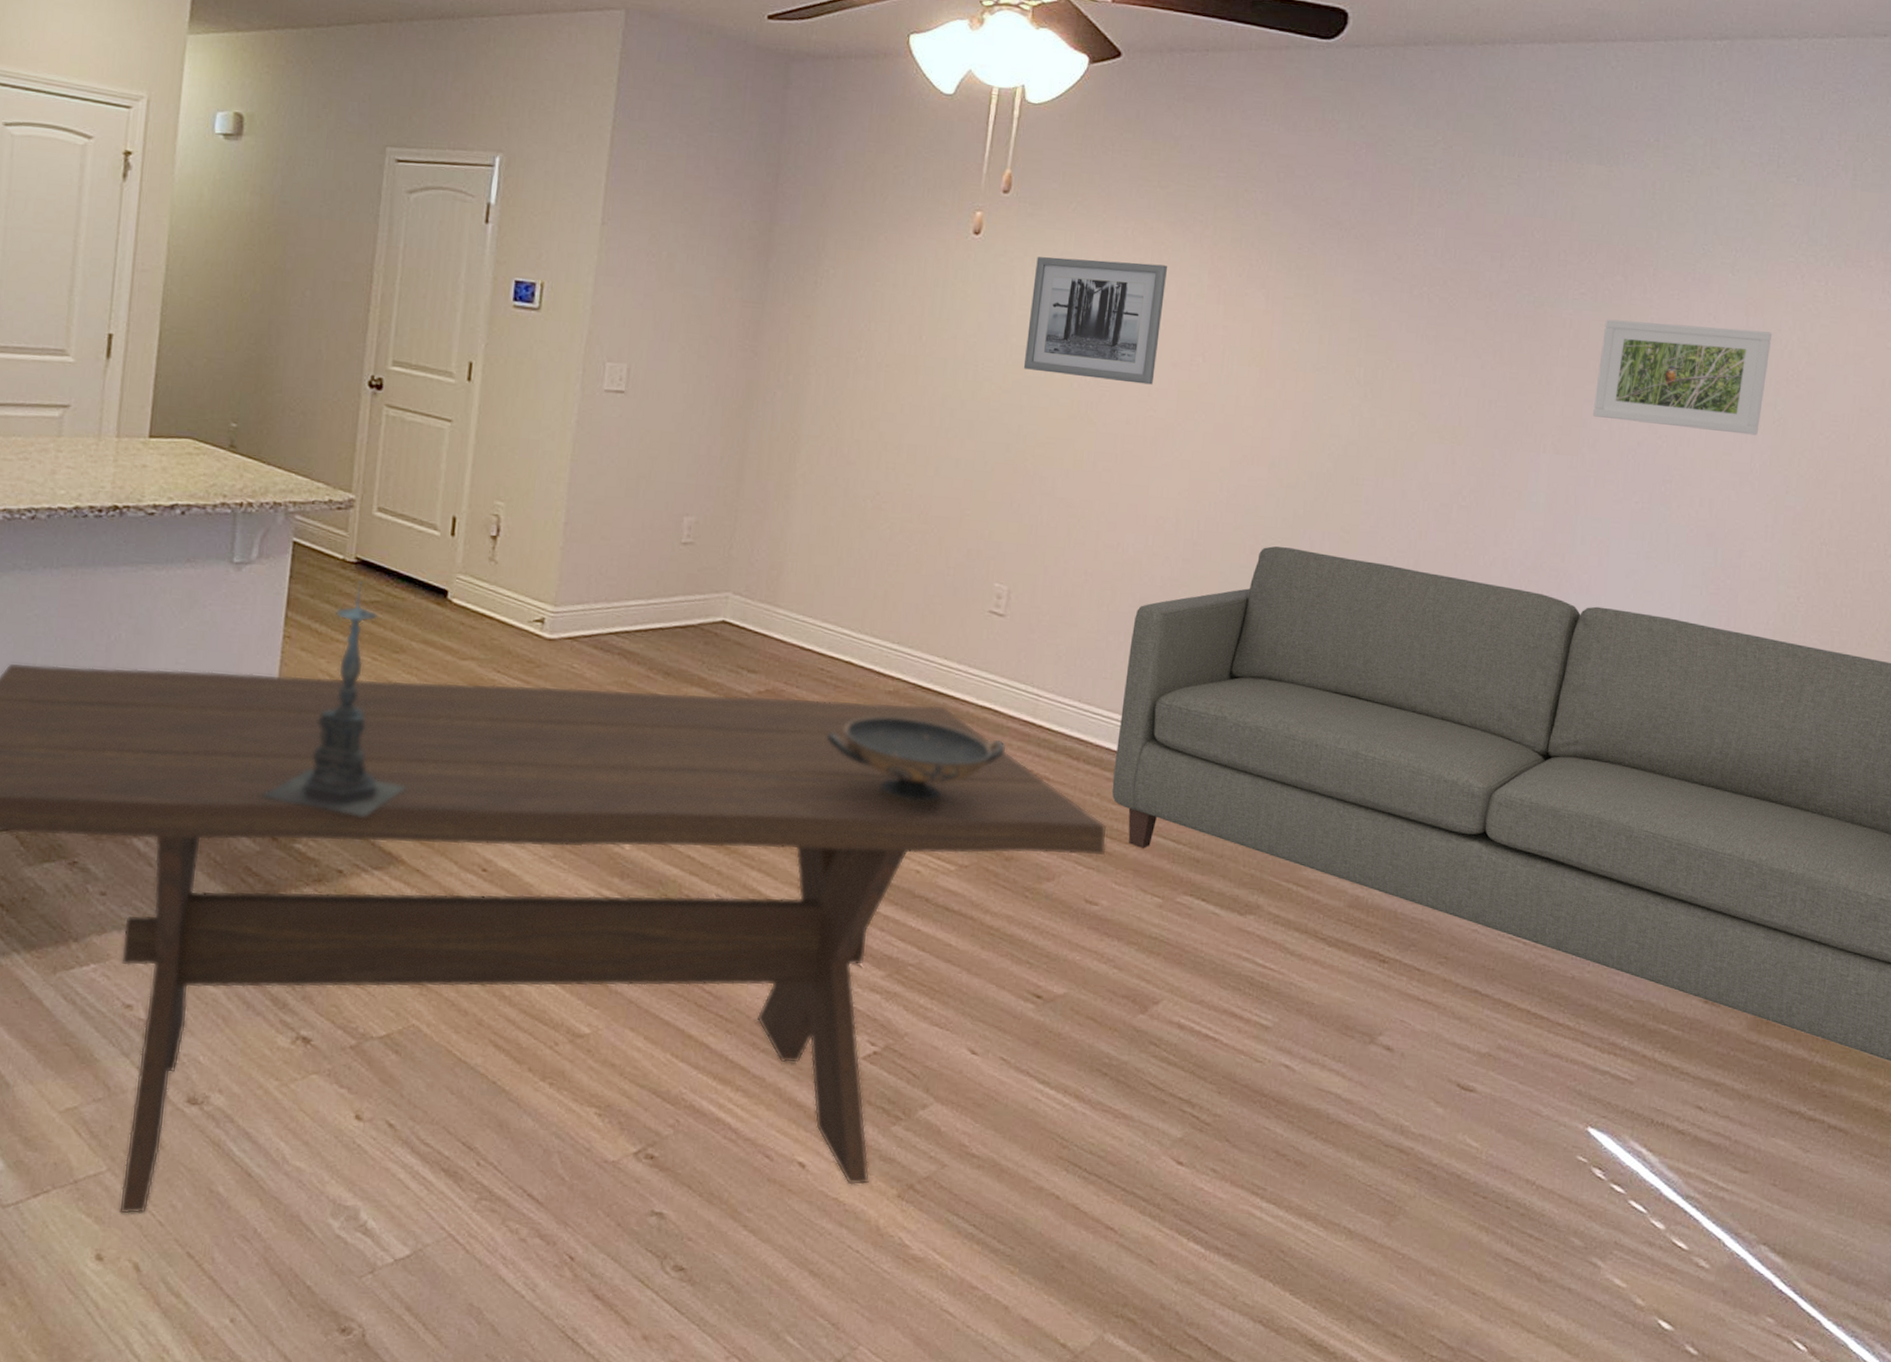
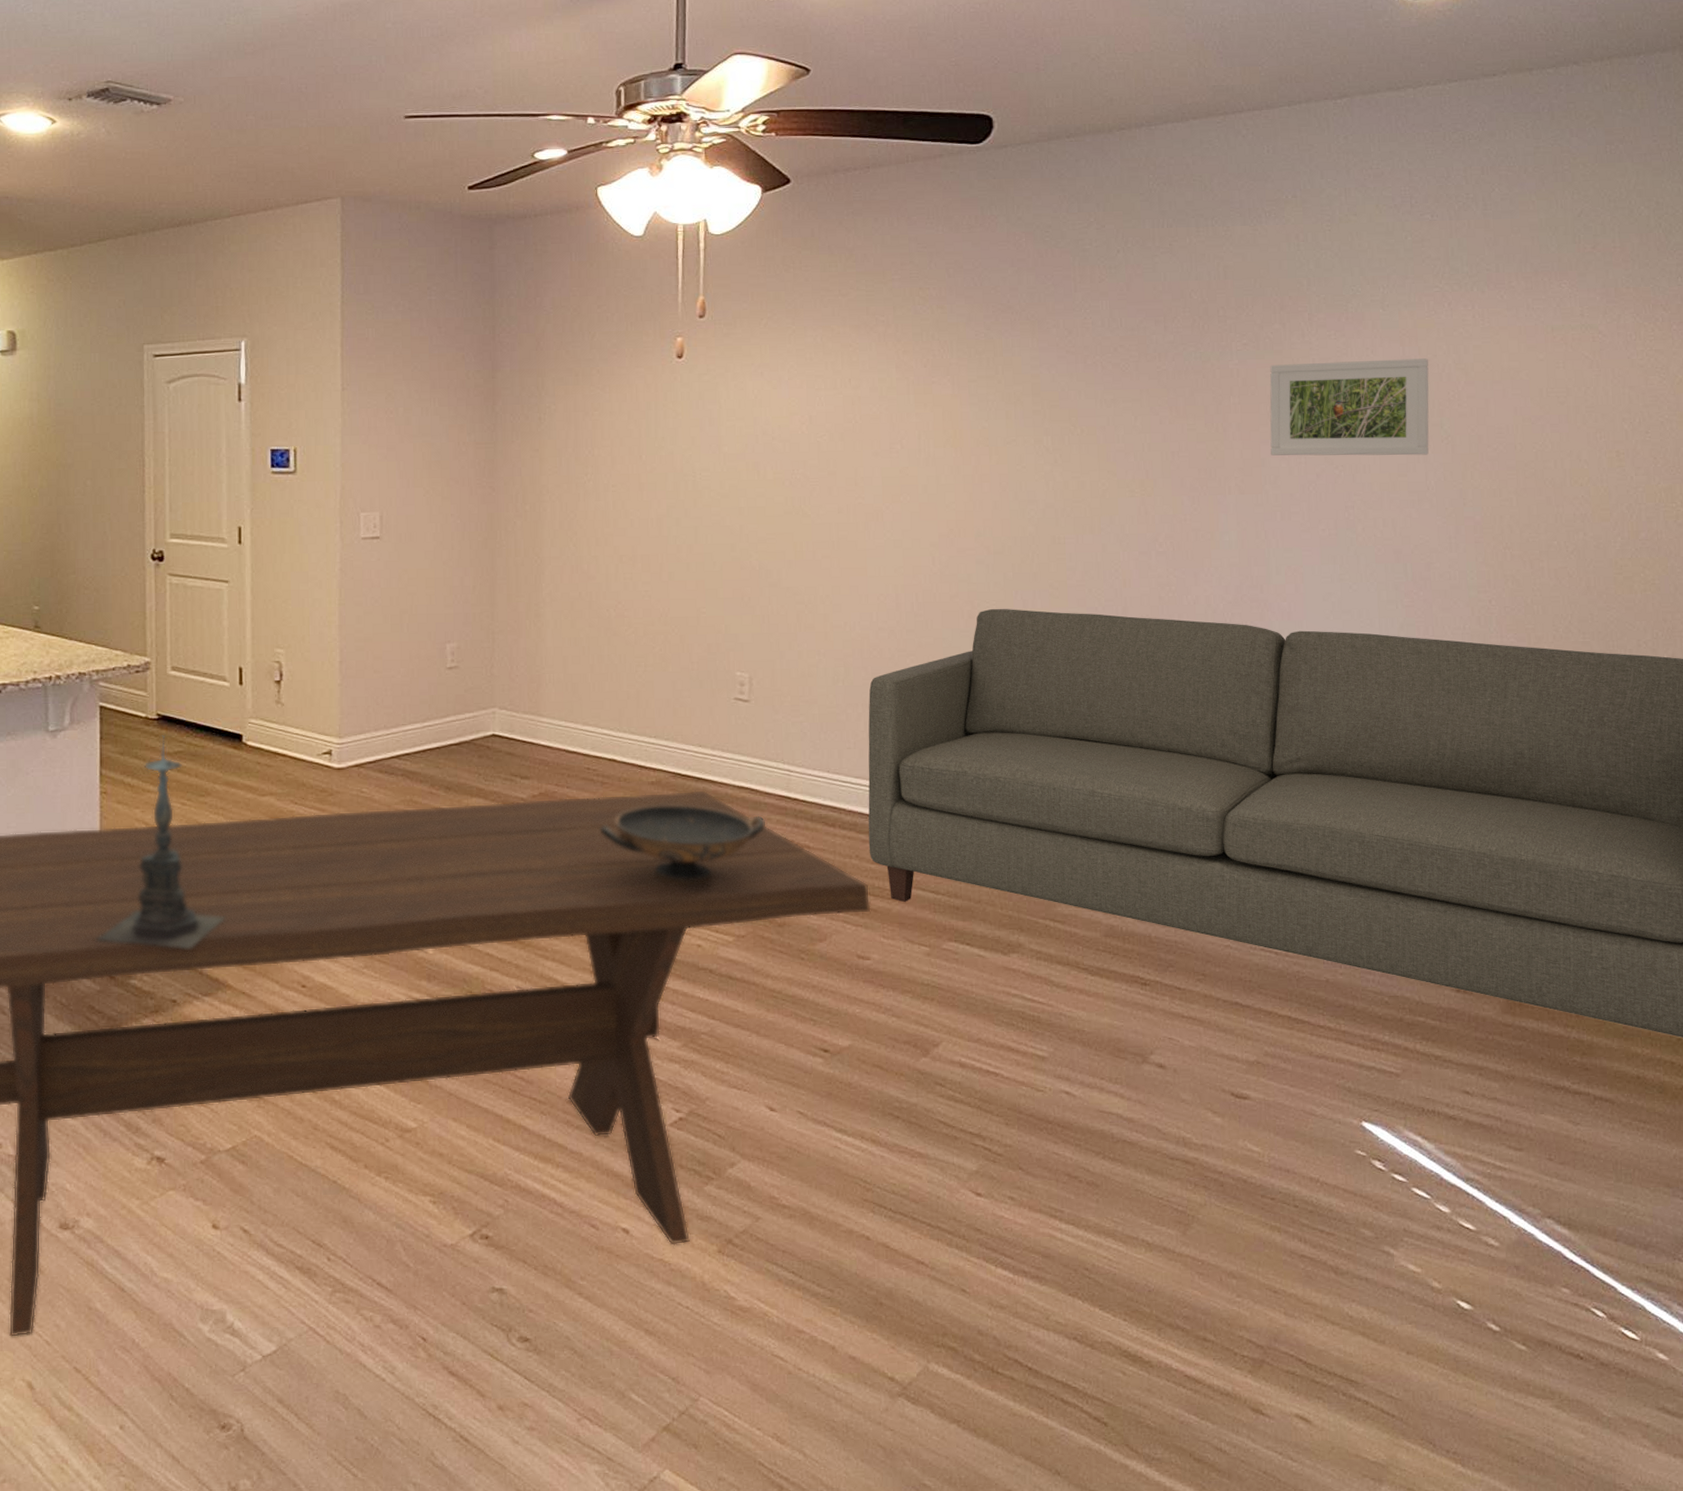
wall art: present [1023,257,1167,385] -> none [737,365,859,475]

